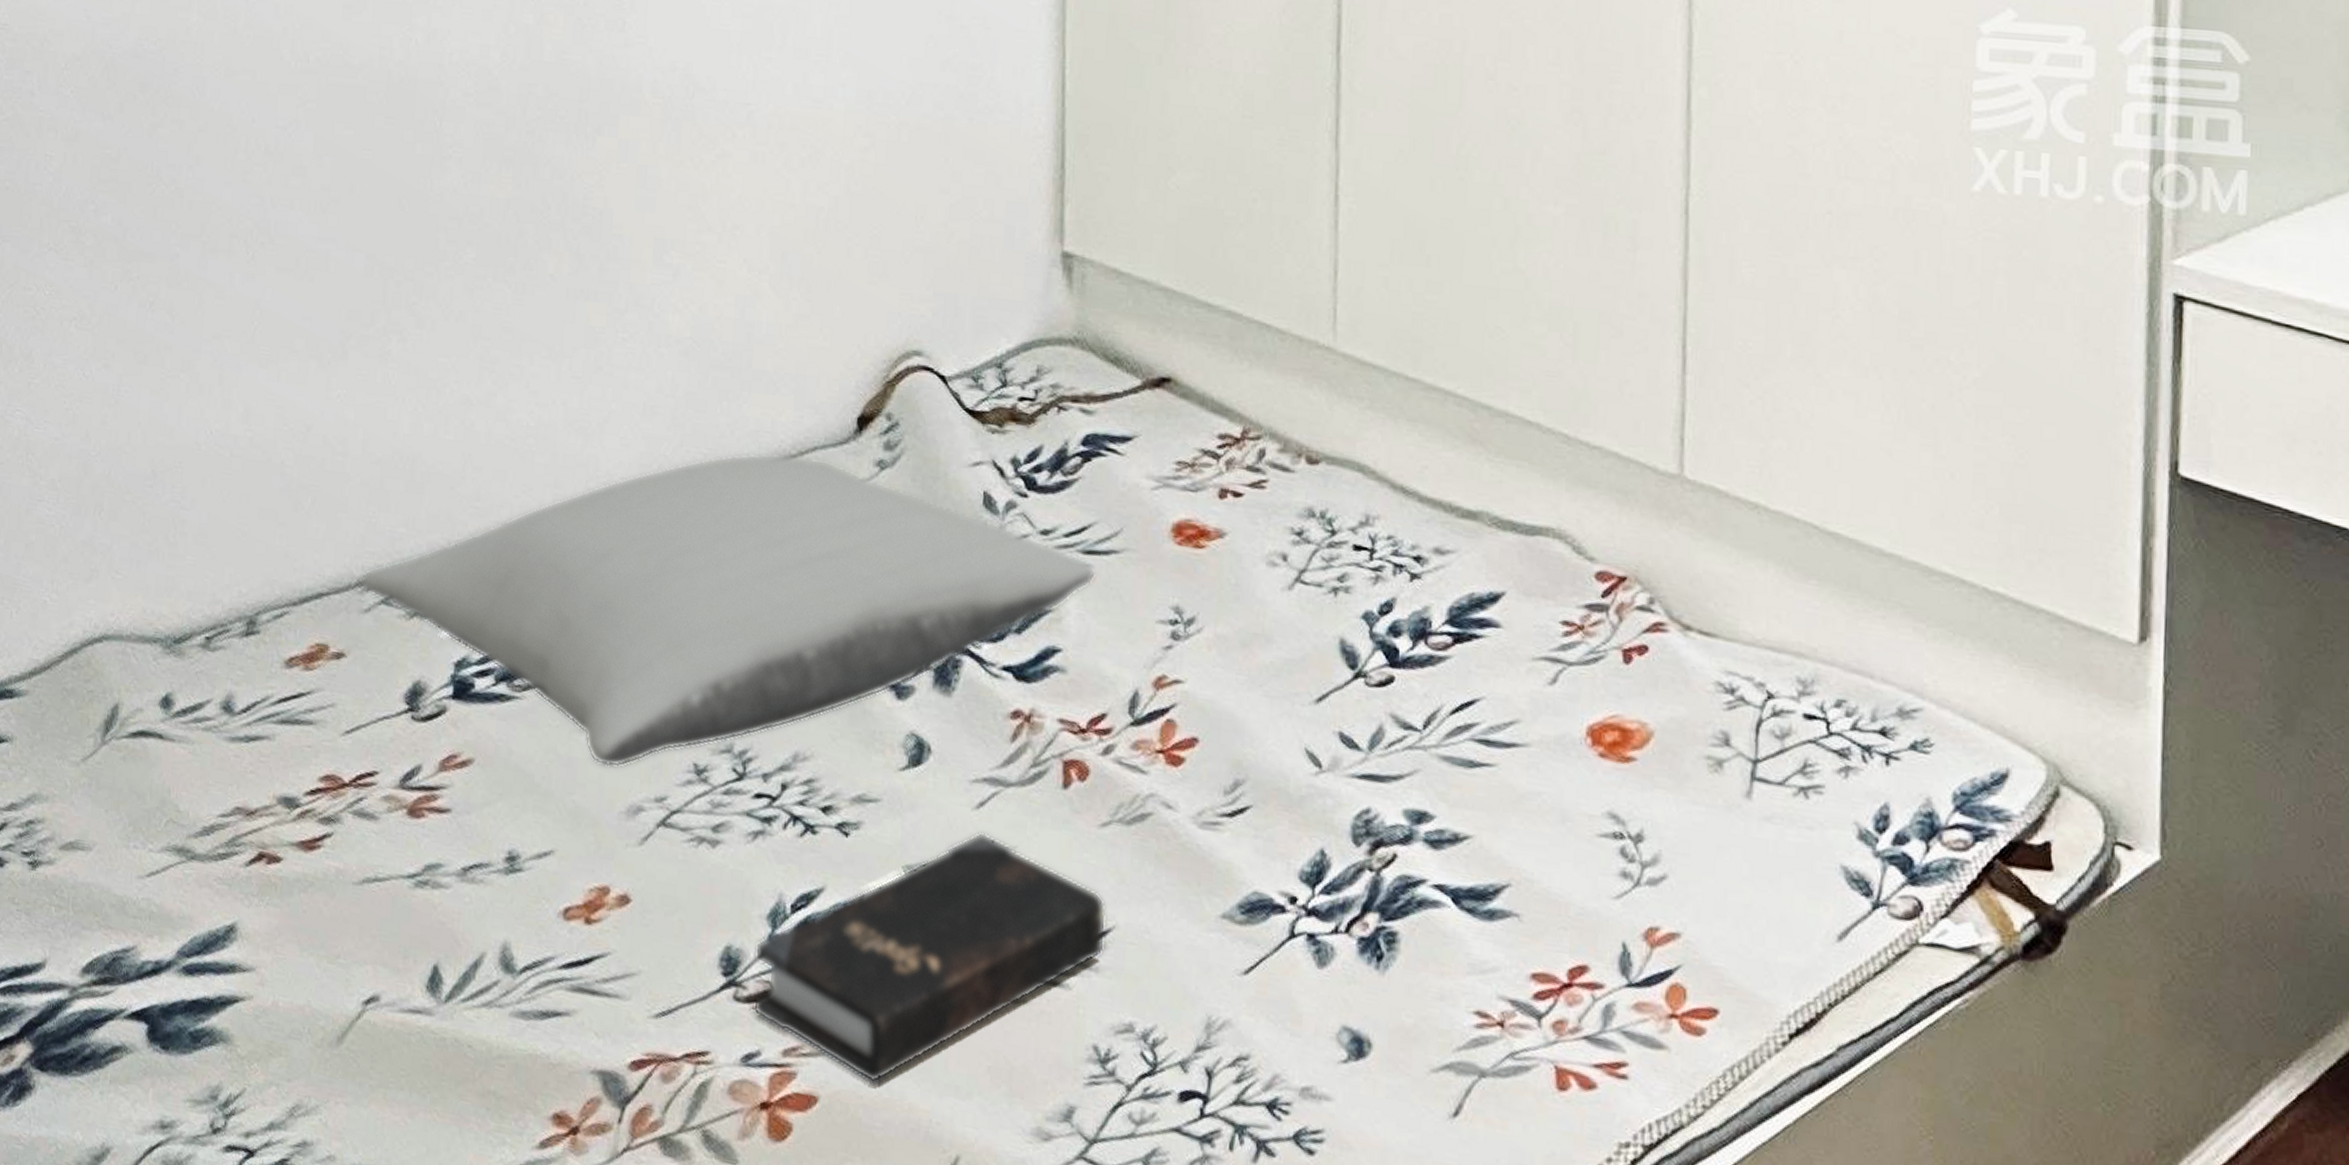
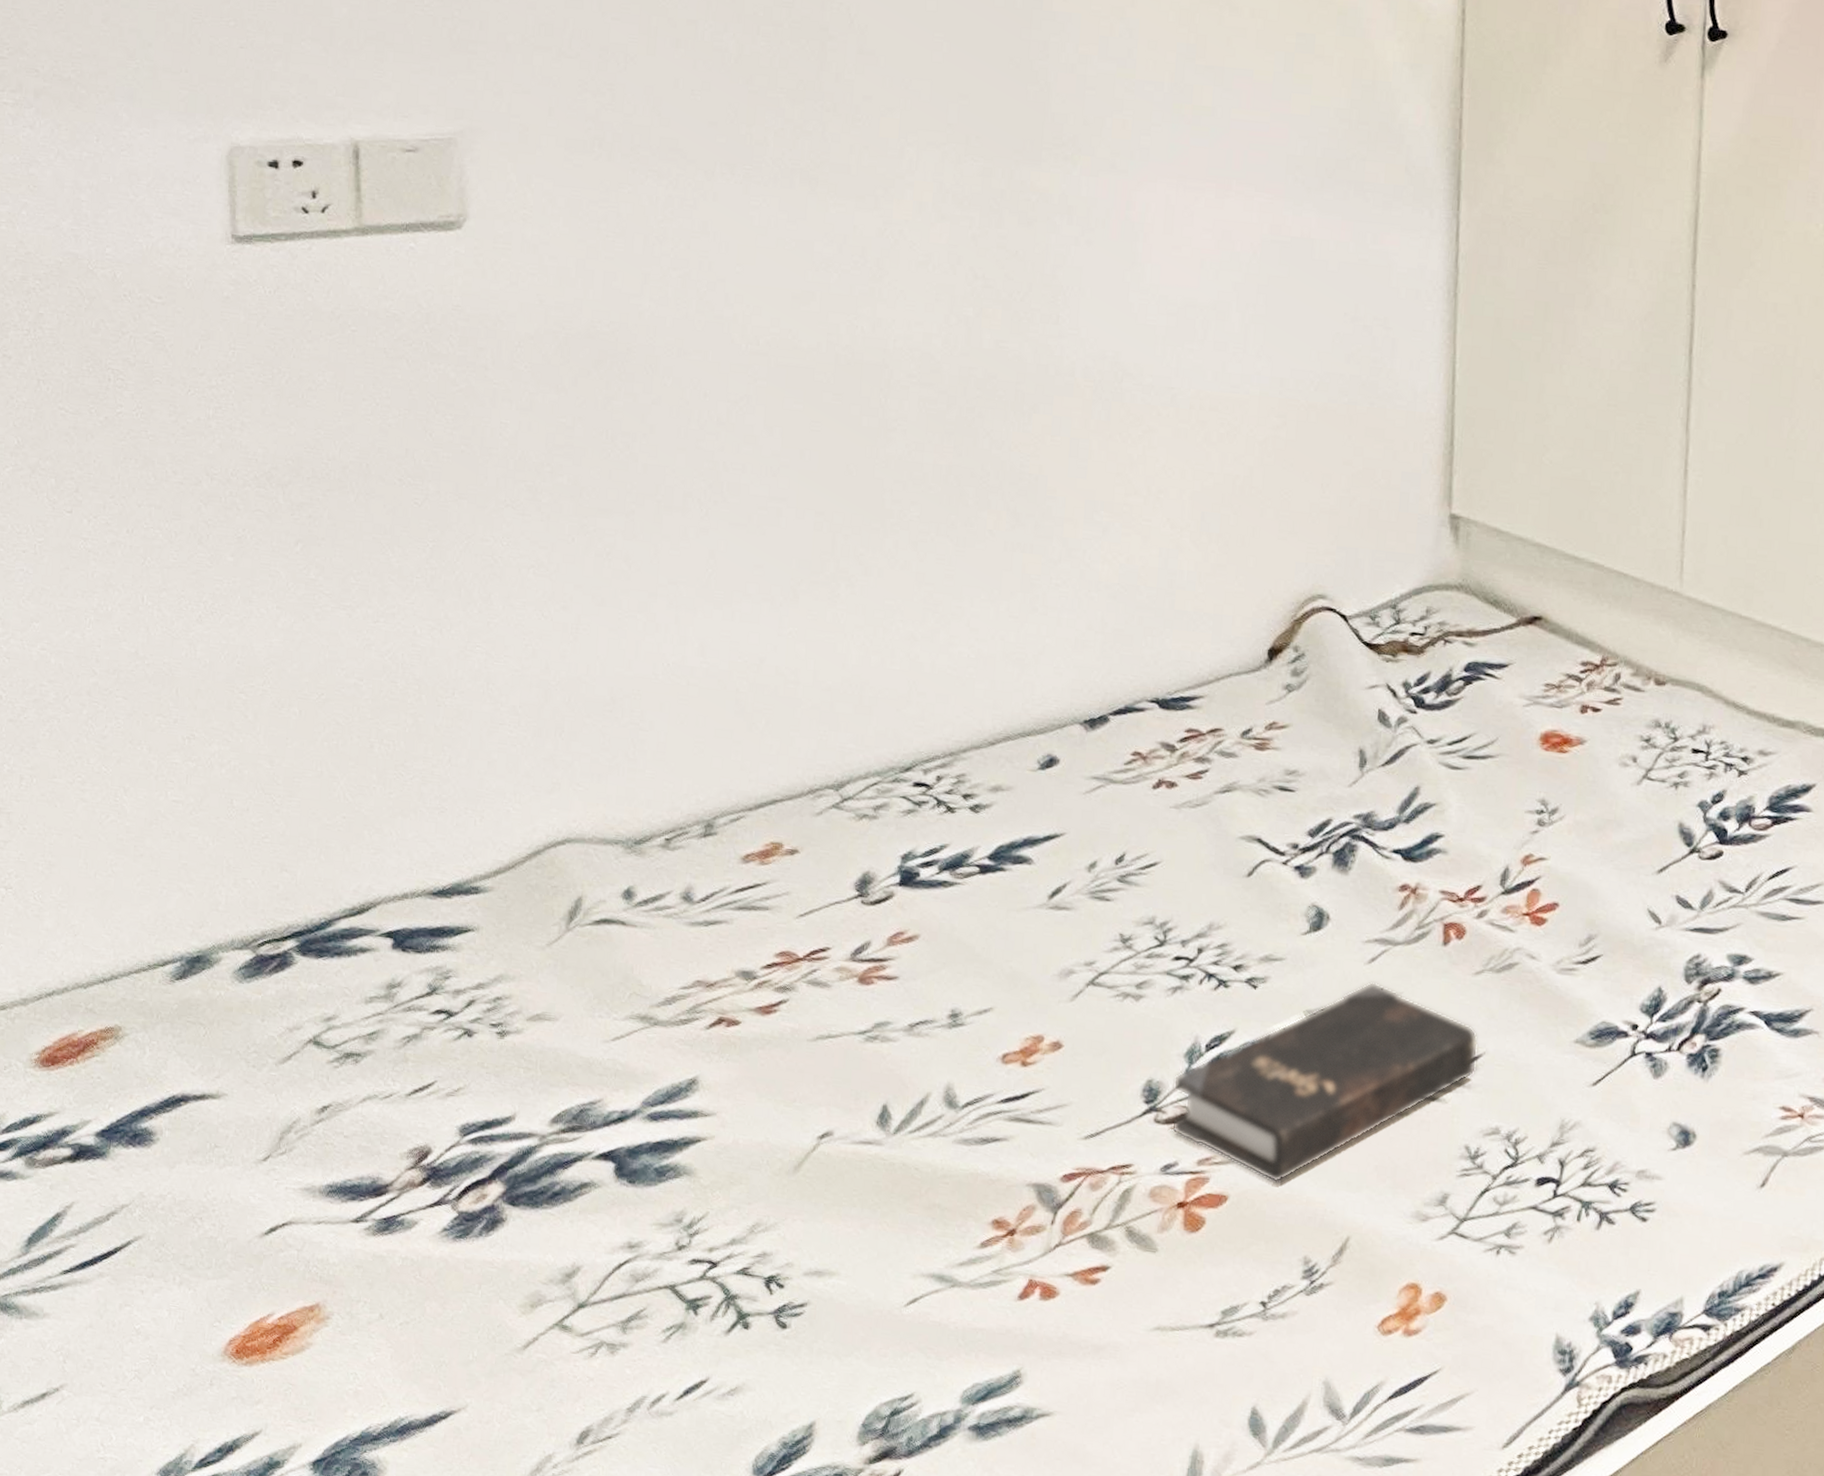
pillow: present [359,453,1097,768] -> none [811,679,1475,939]

